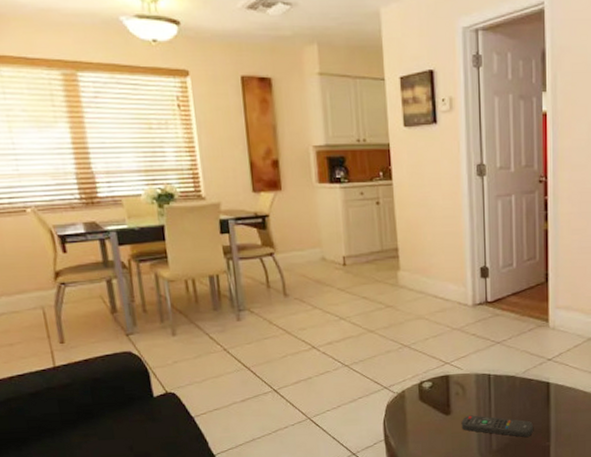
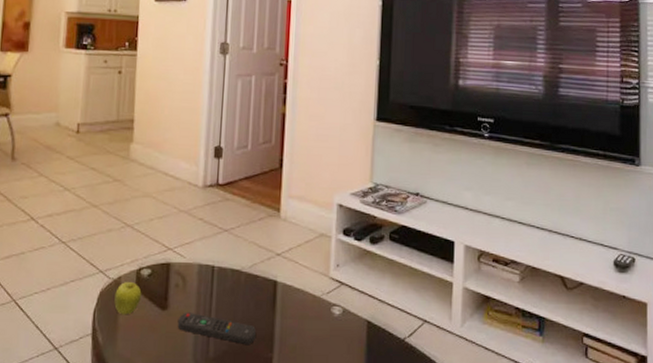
fruit: none [401,394,426,422] -> present [114,282,142,315]

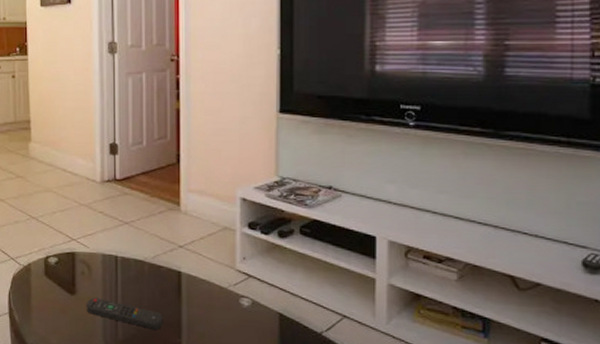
fruit: present [114,282,142,315] -> none [26,268,51,298]

